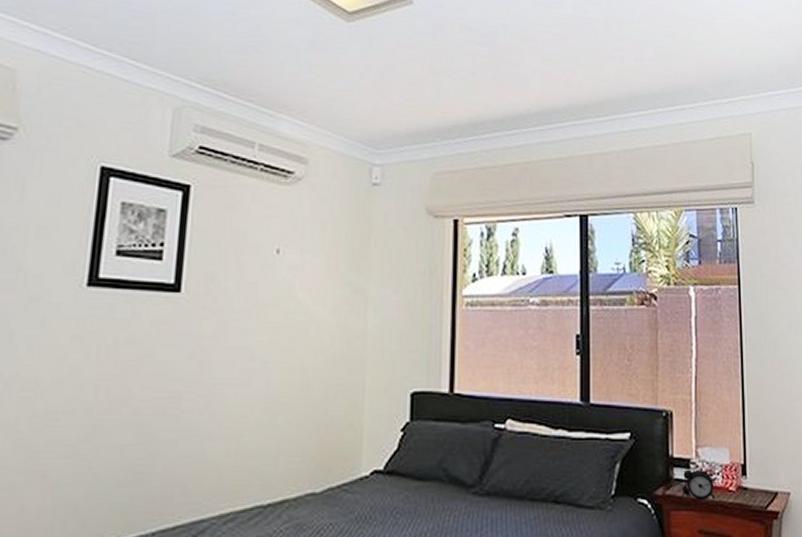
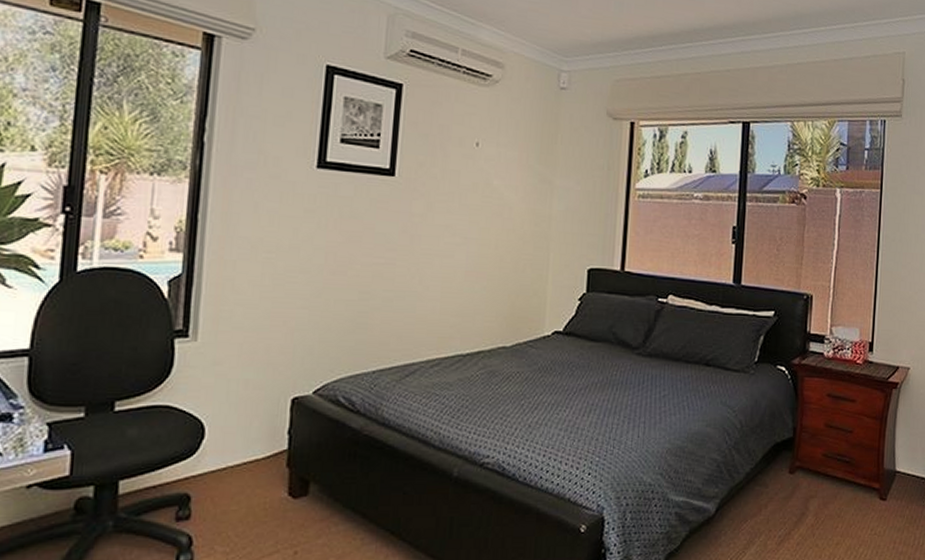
alarm clock: present [682,469,716,499] -> none [816,344,846,369]

